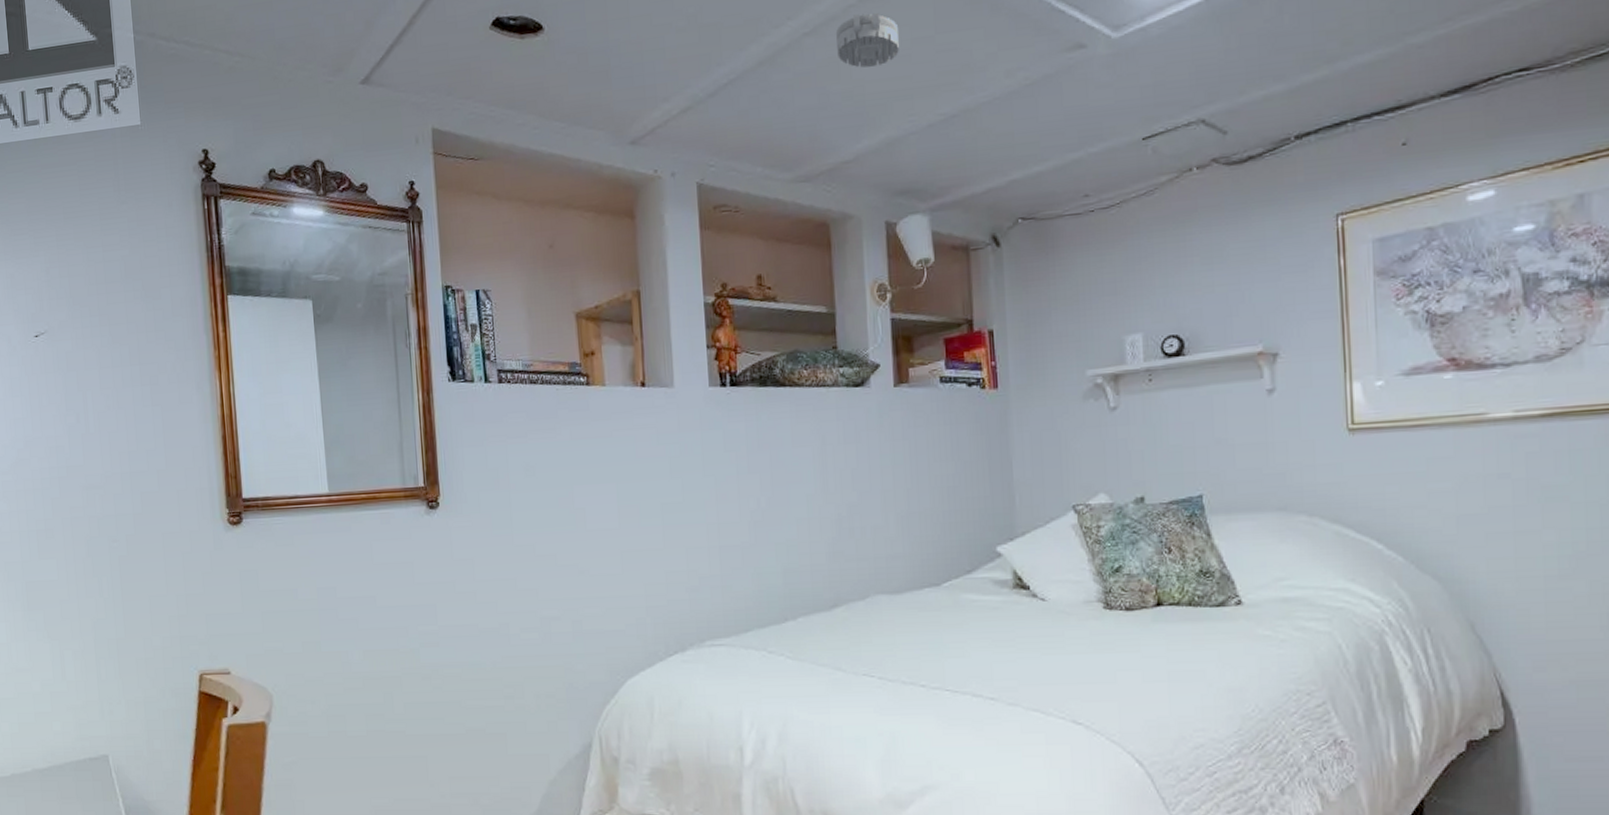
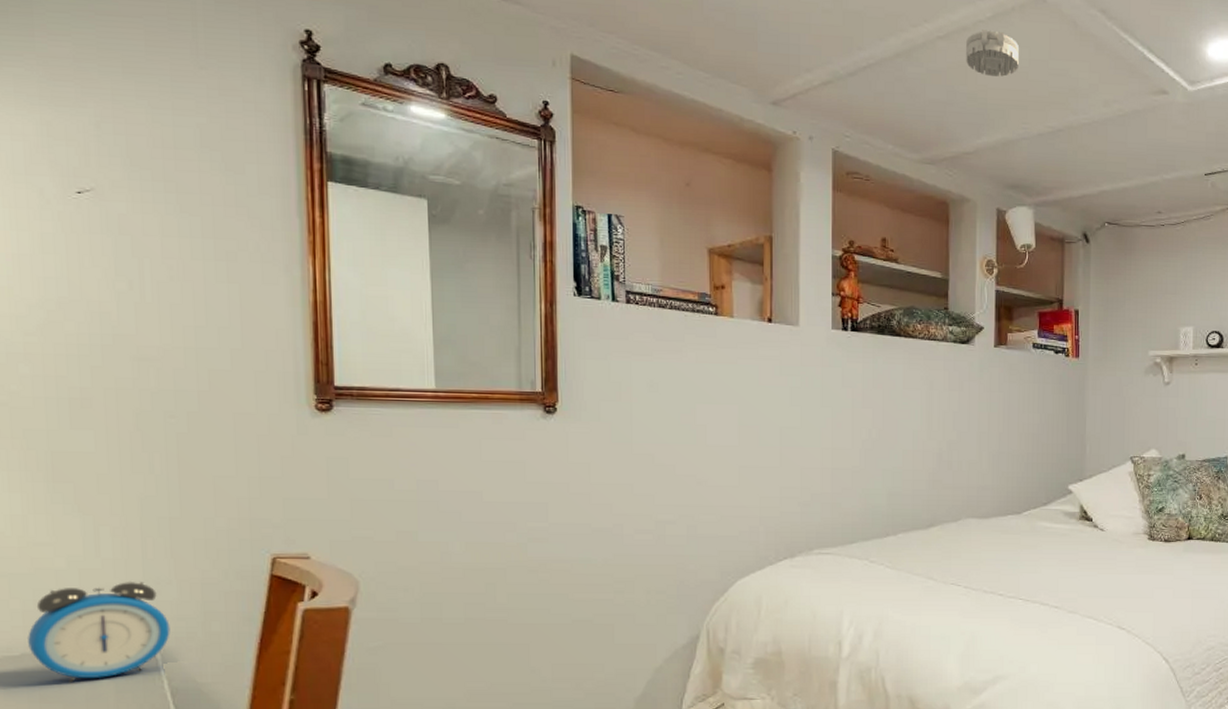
alarm clock: none [15,702,122,802] -> present [26,581,170,683]

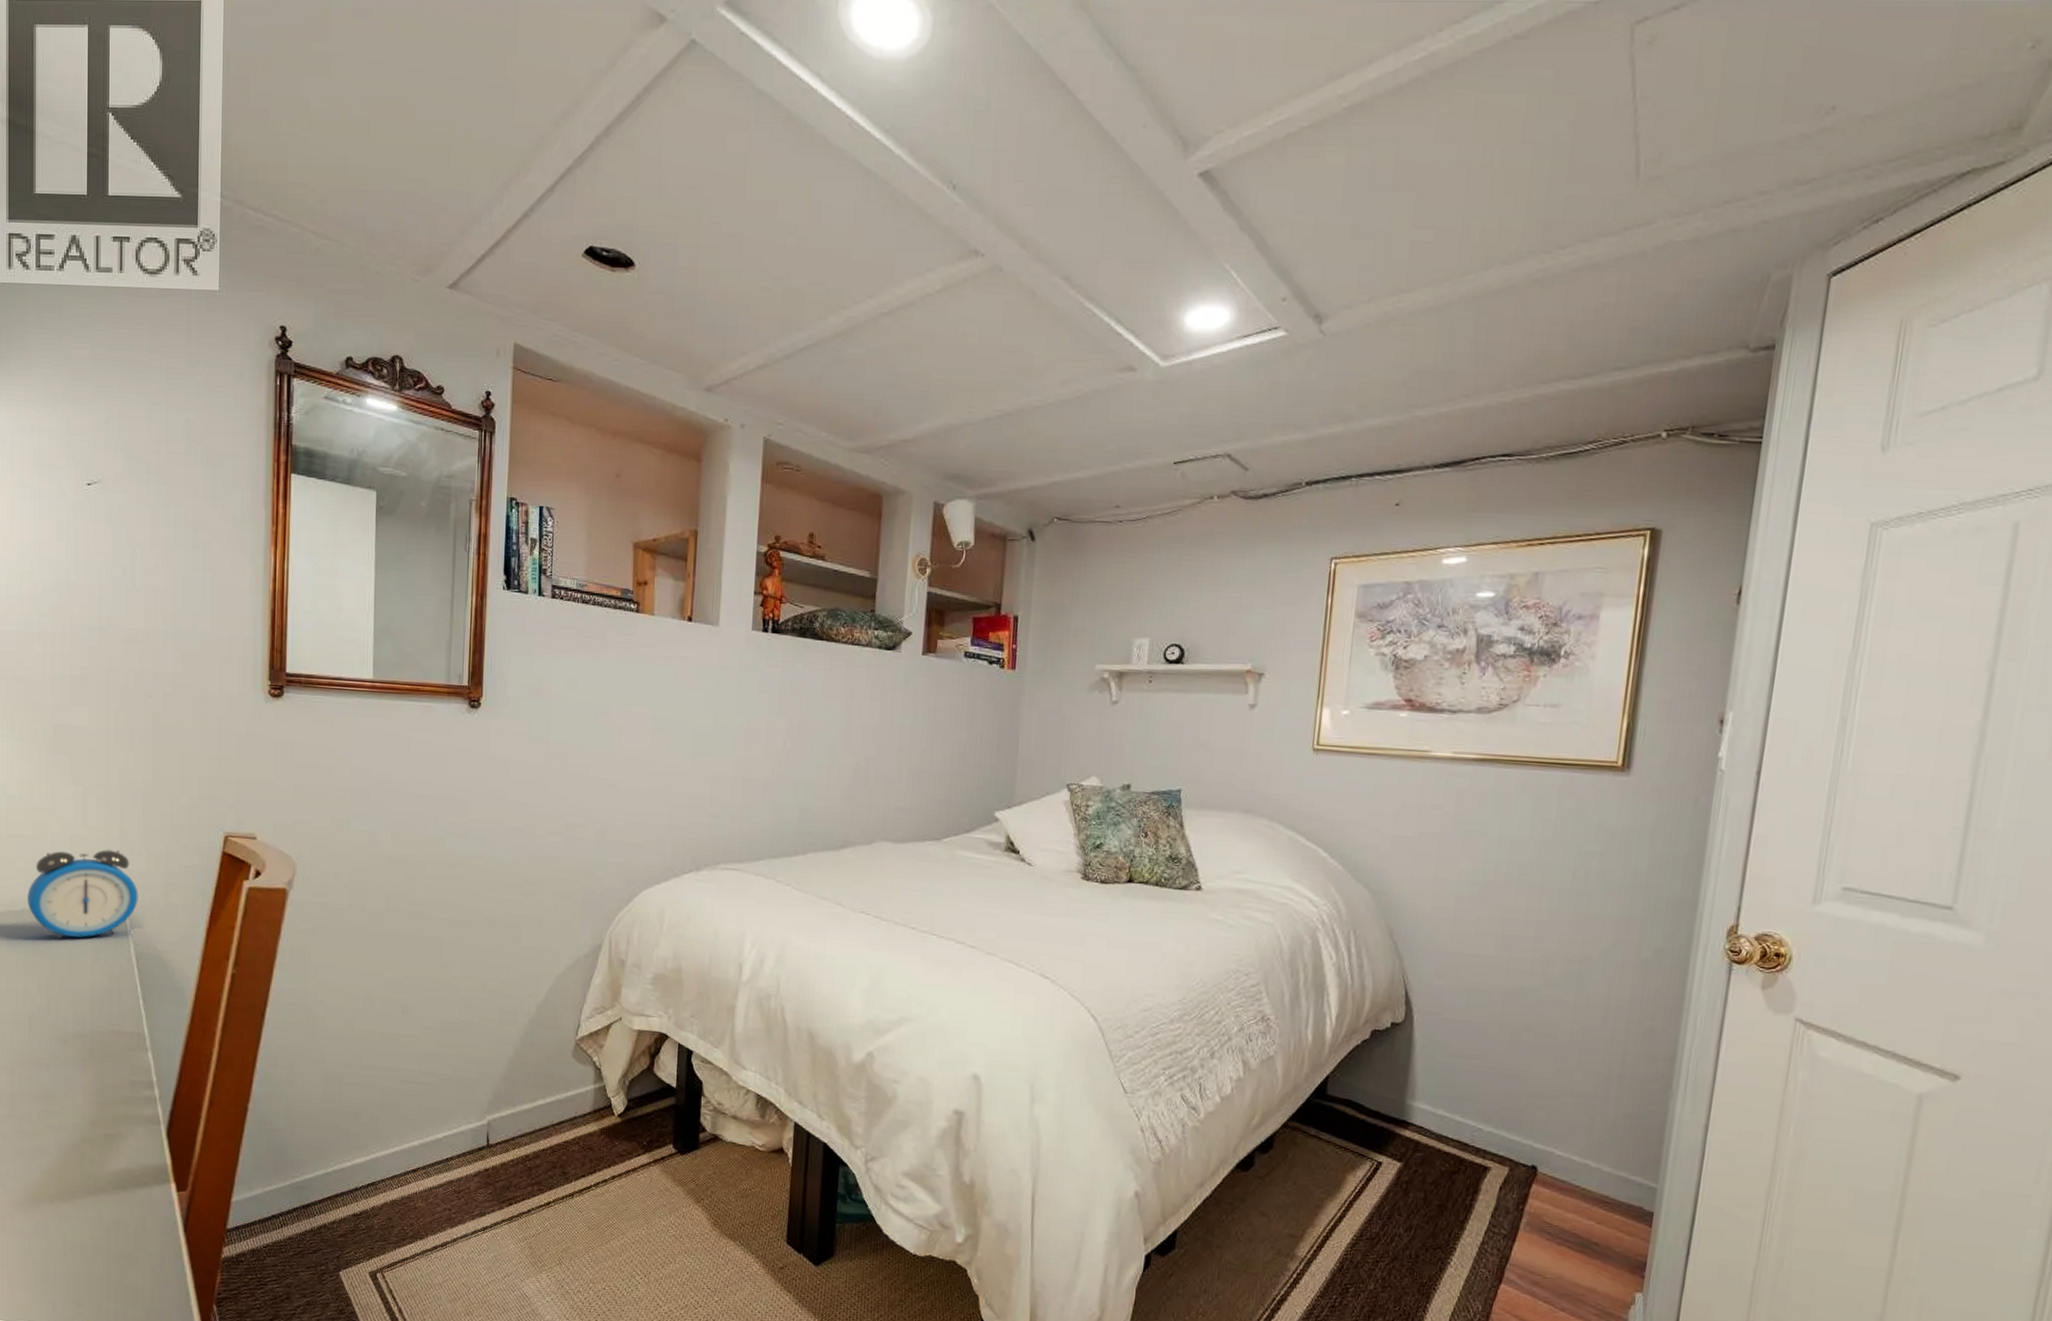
smoke detector: present [966,29,1019,77] -> none [910,304,969,356]

